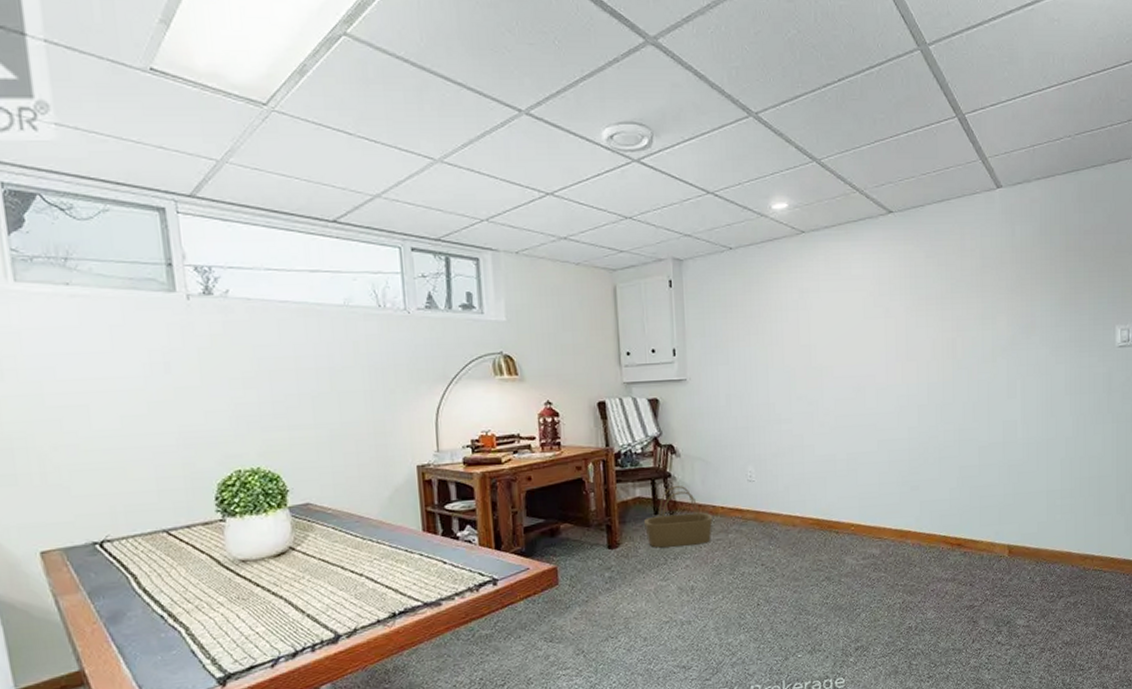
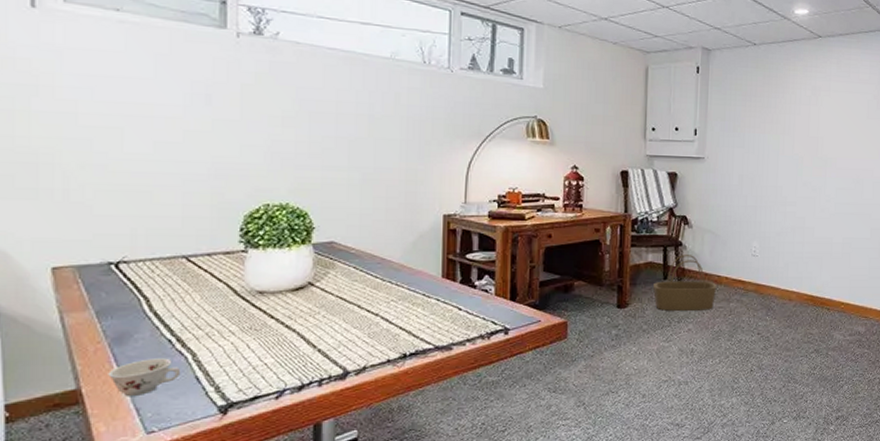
teacup: none [107,634,177,675] -> present [108,358,181,397]

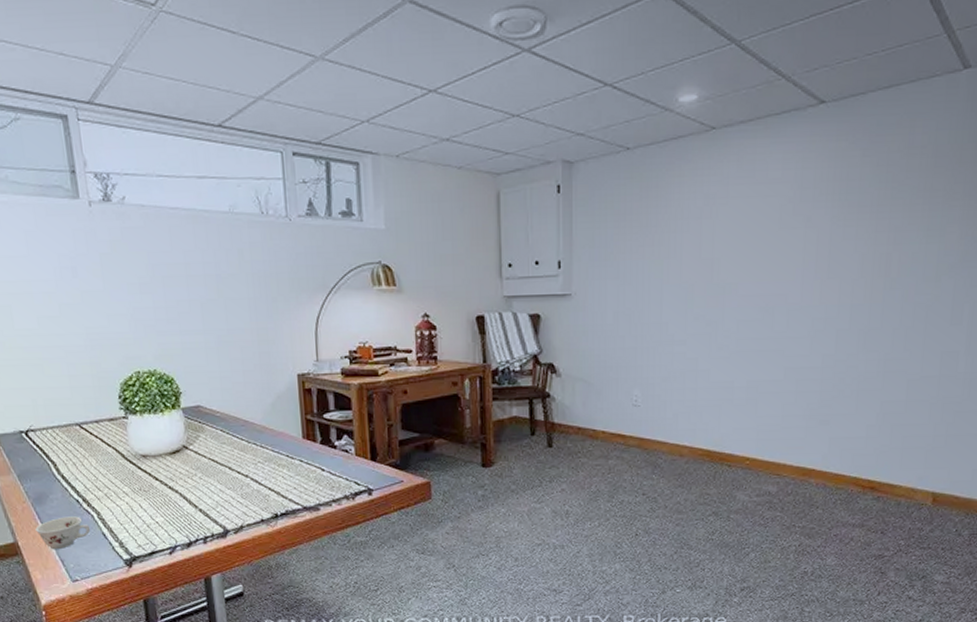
basket: present [653,255,717,311] -> none [520,407,593,470]

